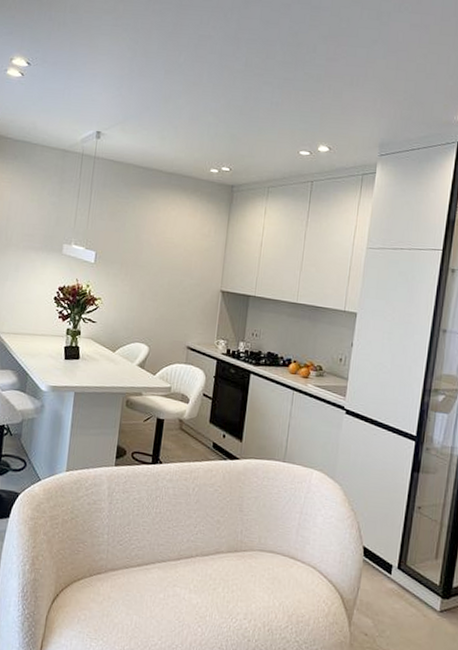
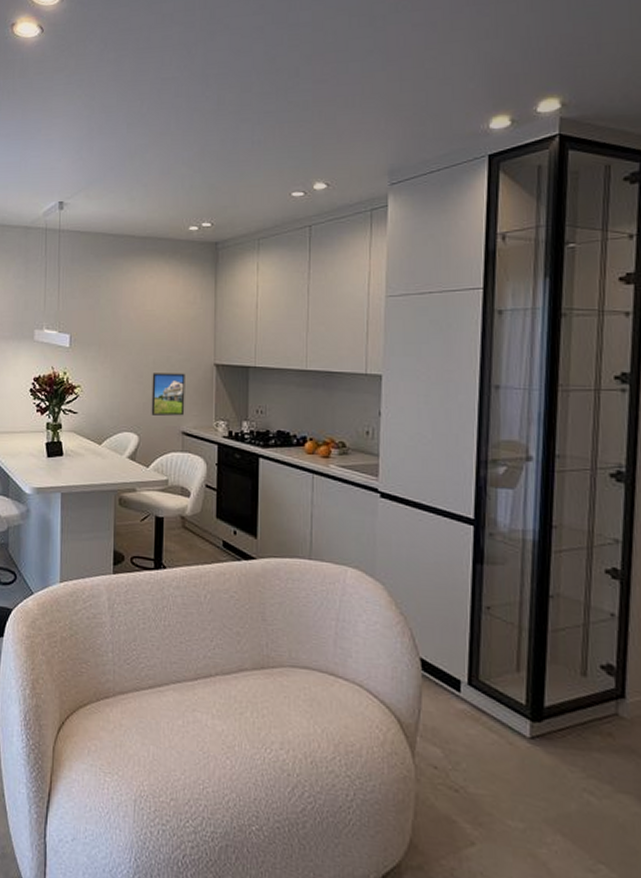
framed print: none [162,293,195,333] -> present [151,373,185,416]

